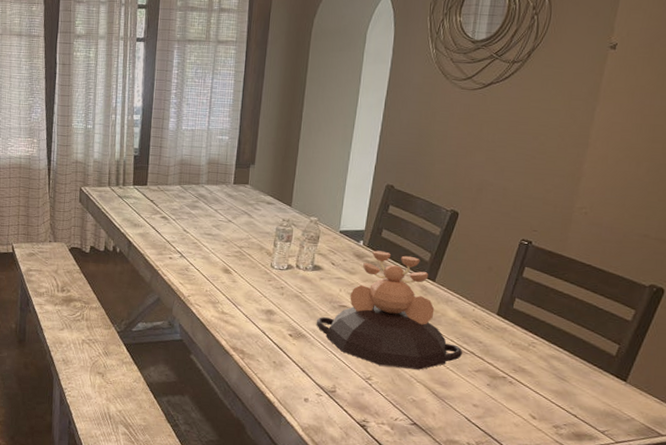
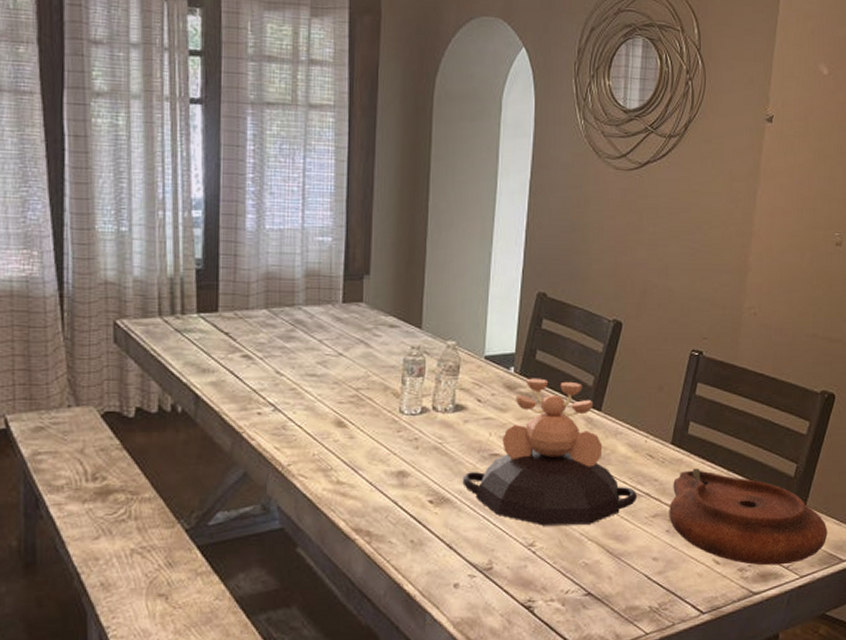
plate: none [490,337,648,430] -> present [669,468,828,566]

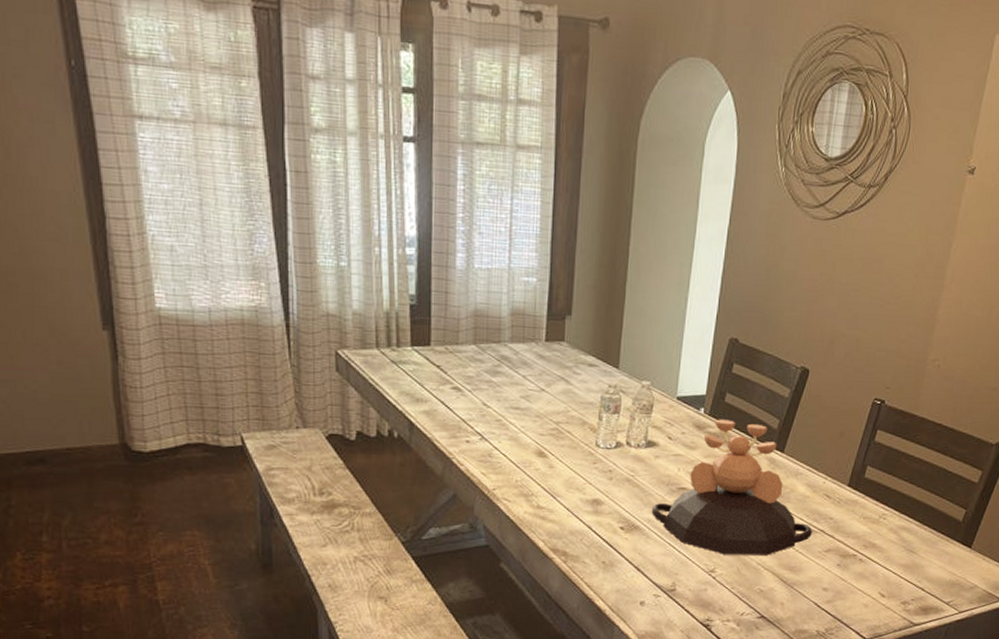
plate: present [669,468,828,566] -> none [840,509,990,601]

